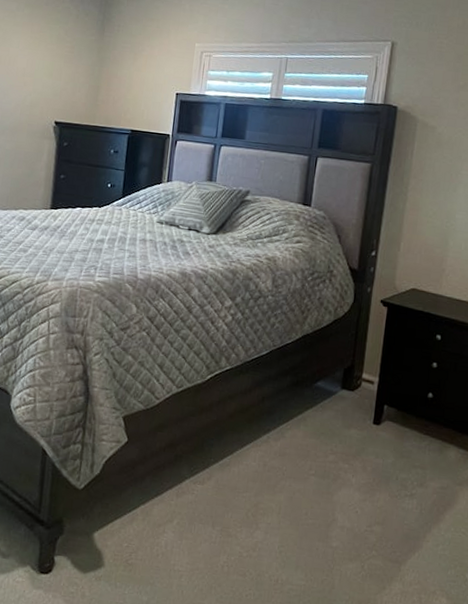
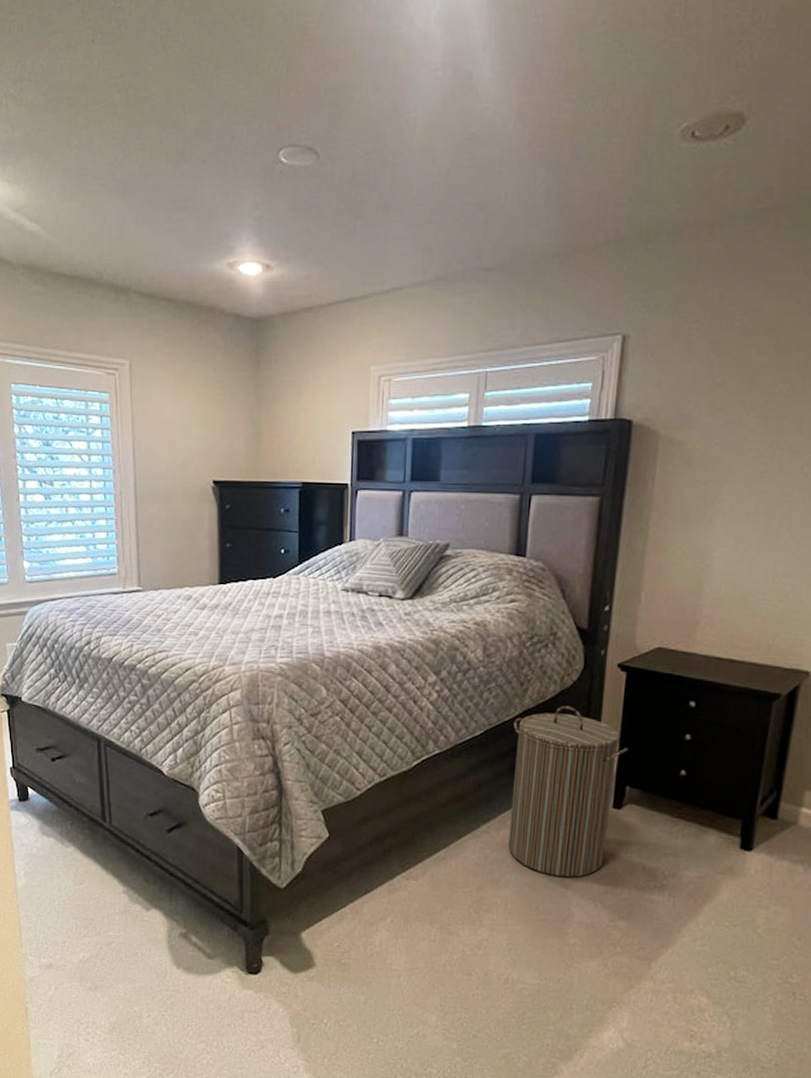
laundry hamper: none [284,333,387,486] -> present [508,705,629,878]

